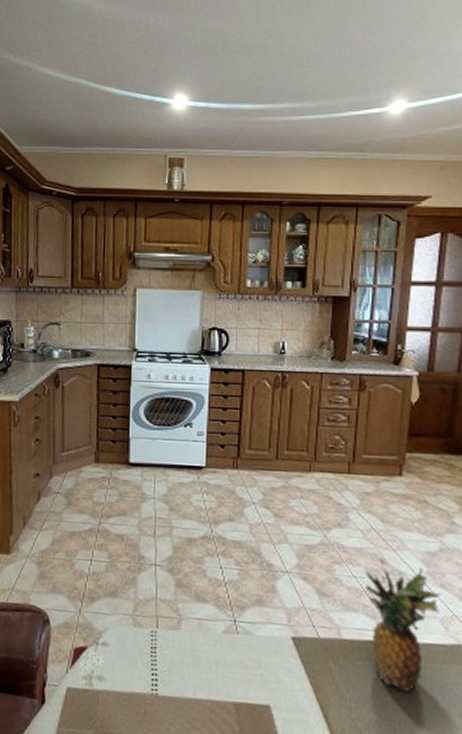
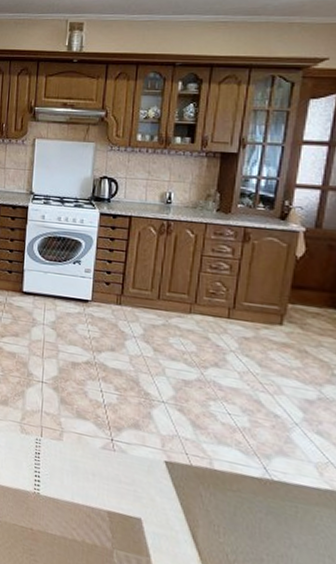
fruit: present [365,559,442,693] -> none [239,401,318,527]

